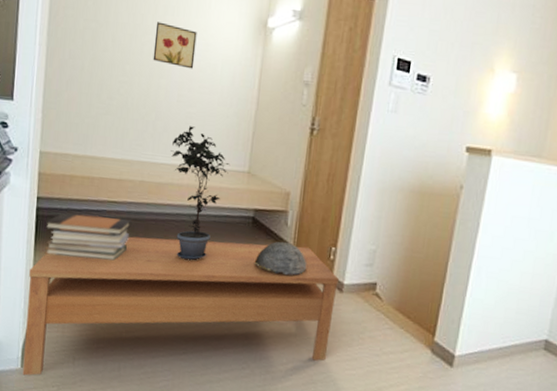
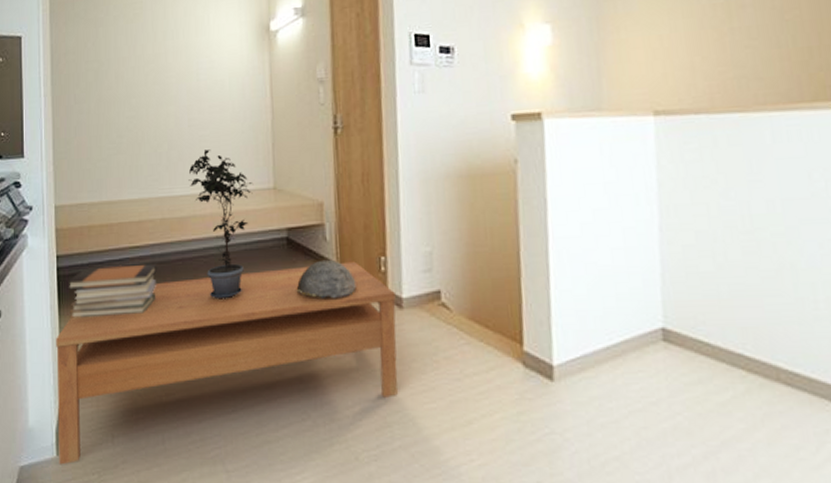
wall art: present [153,22,197,69] -> none [157,48,201,90]

